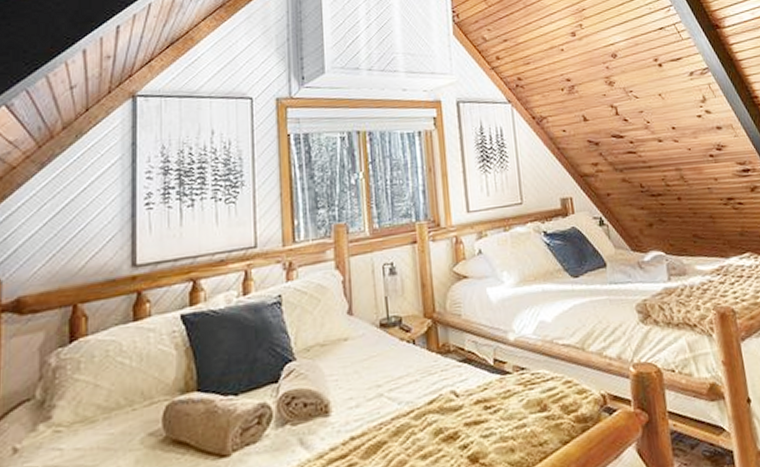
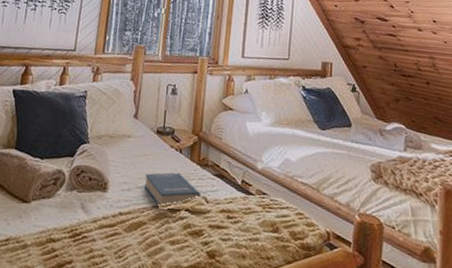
hardback book: none [375,368,450,415] -> present [144,172,202,205]

